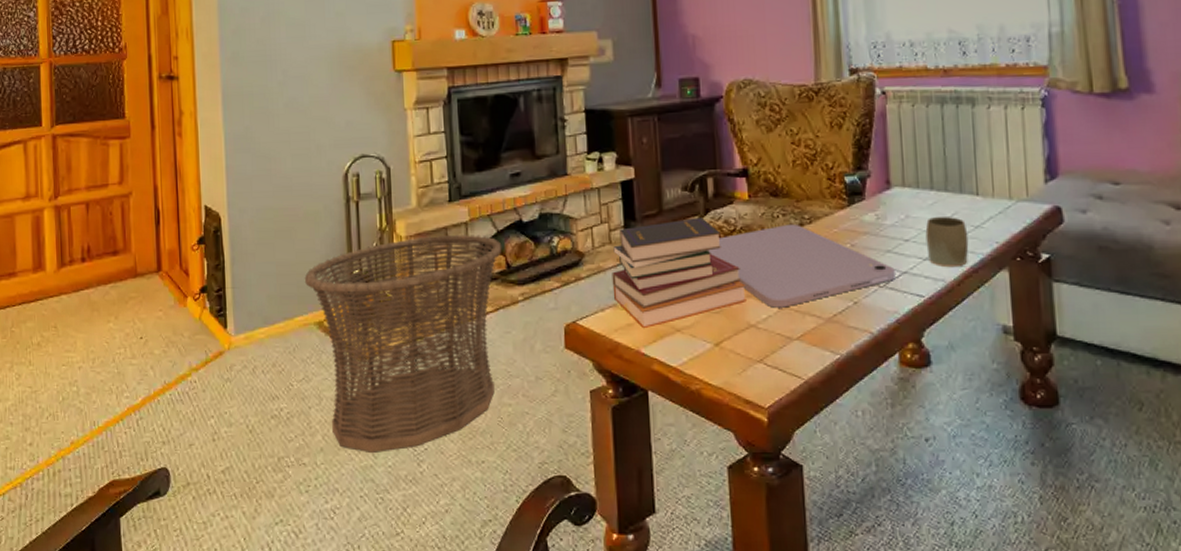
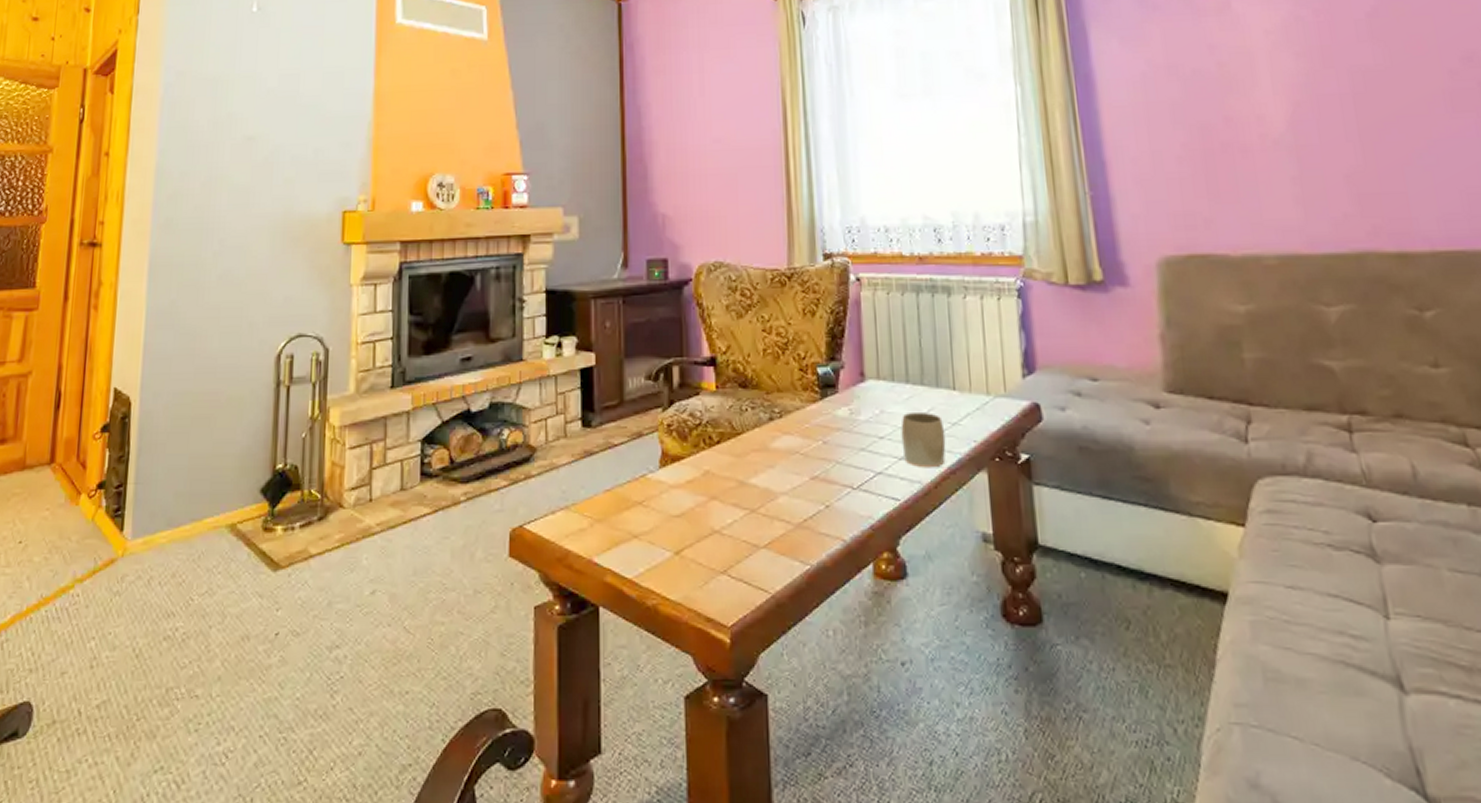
basket: present [304,234,502,452] -> none [219,424,446,682]
books: present [612,217,746,329] -> none [565,409,711,535]
tablet: present [708,225,895,308] -> none [671,419,870,511]

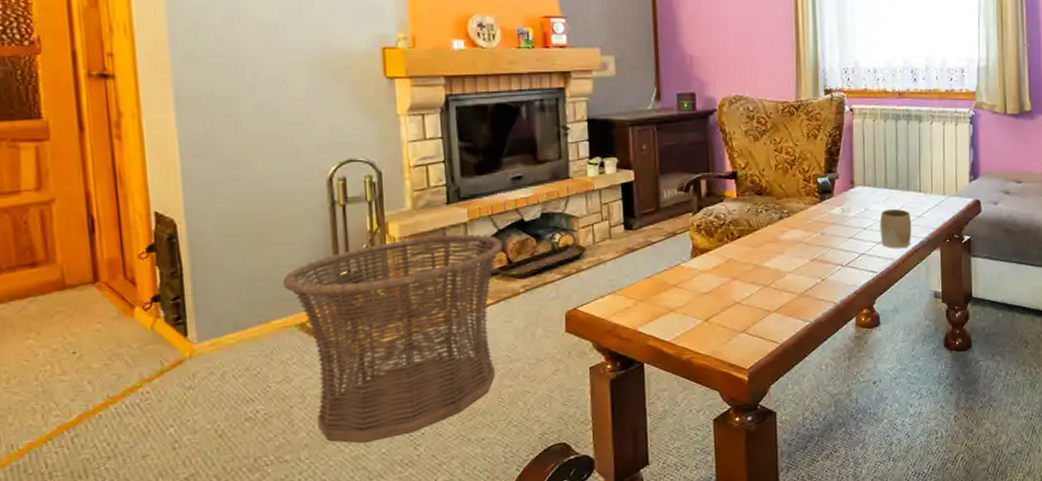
basket: none [219,424,446,682] -> present [282,234,503,443]

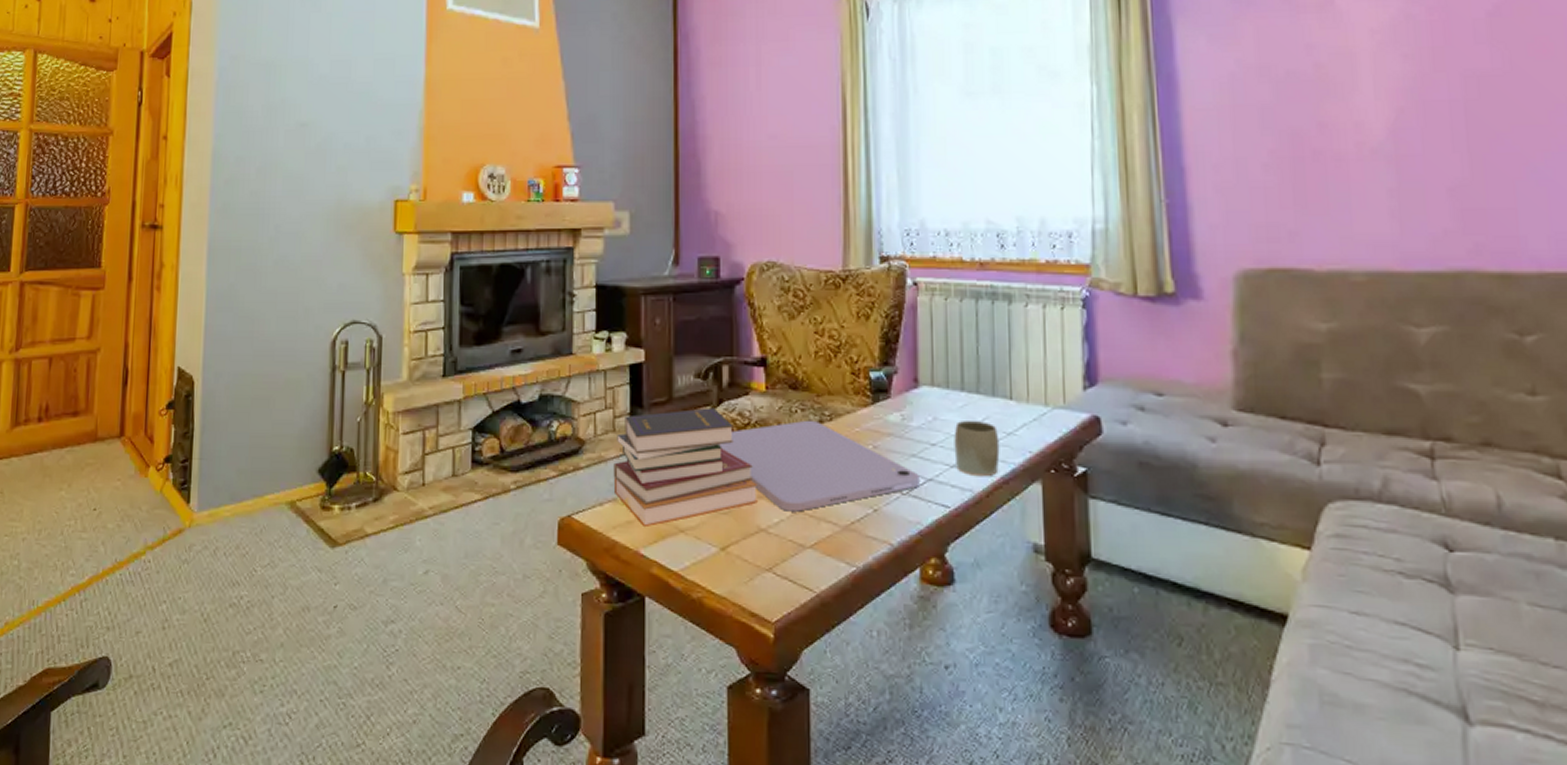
basket: present [282,234,503,443] -> none [279,412,497,651]
books: none [611,214,733,311] -> present [613,408,758,528]
tablet: none [700,218,855,287] -> present [719,421,920,512]

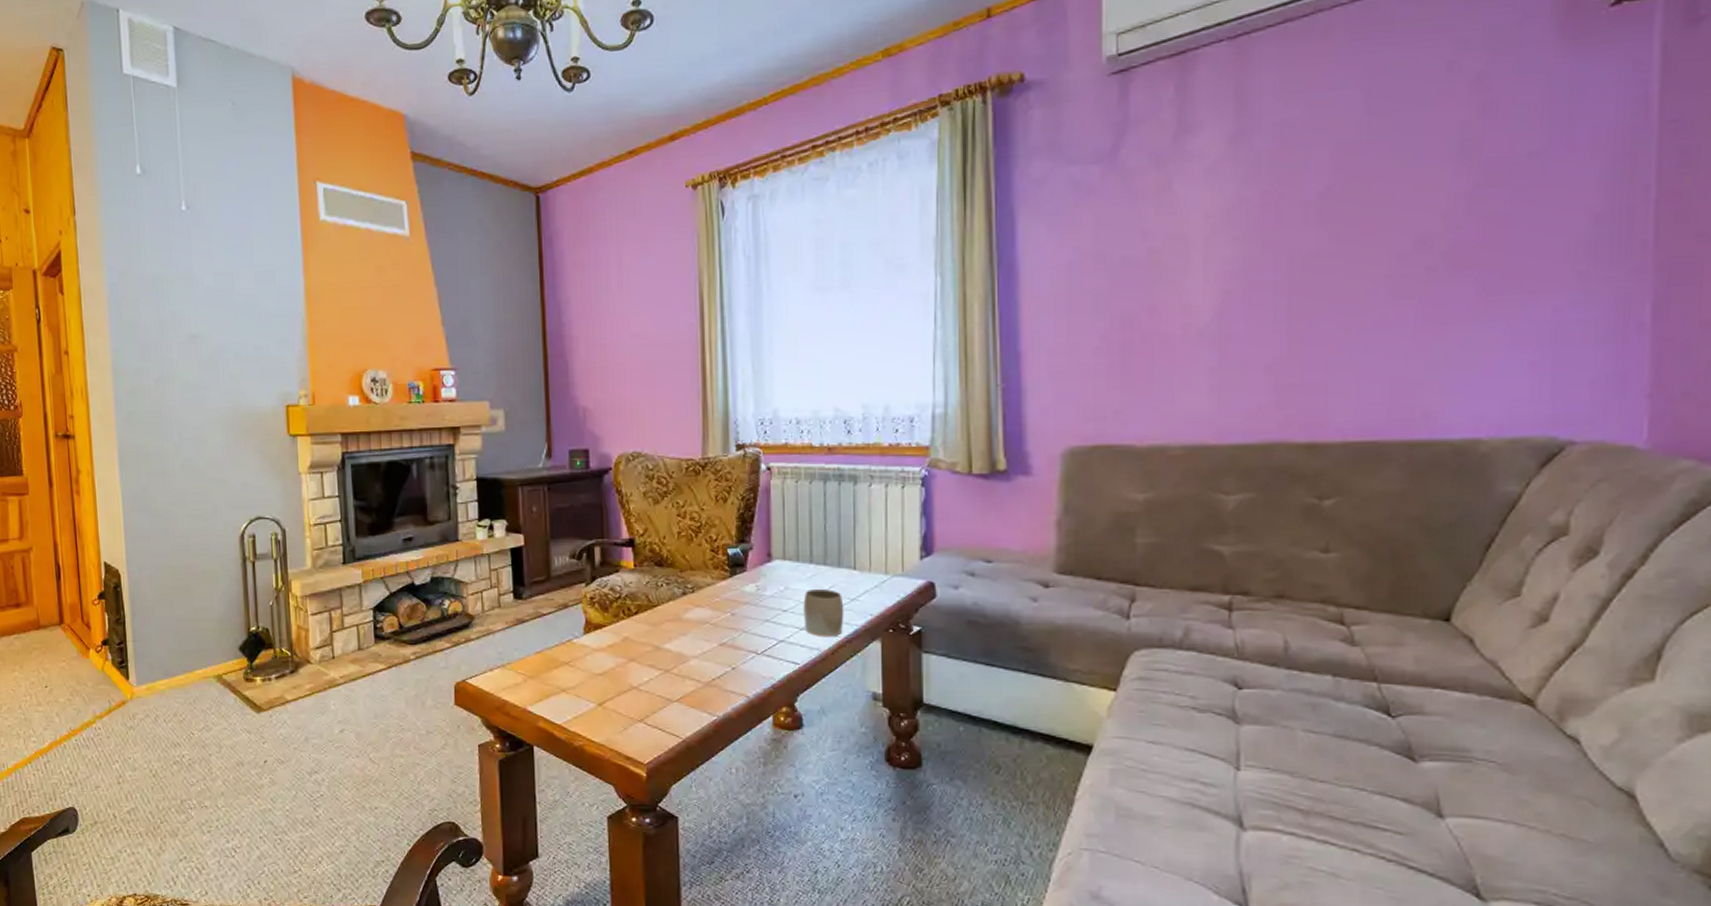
books: present [613,408,758,528] -> none [500,584,629,689]
tablet: present [719,421,920,512] -> none [594,594,773,671]

